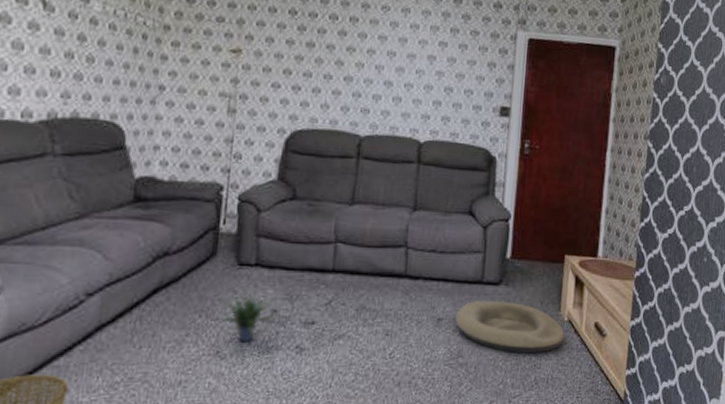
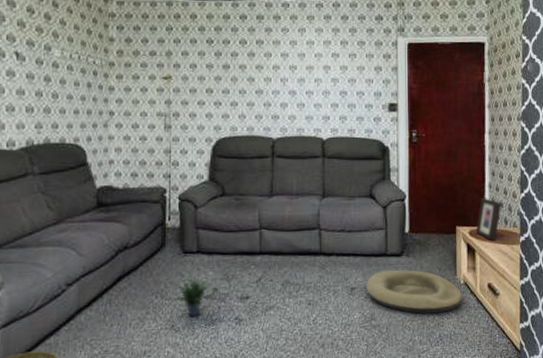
picture frame: none [586,223,618,275] -> present [475,197,502,241]

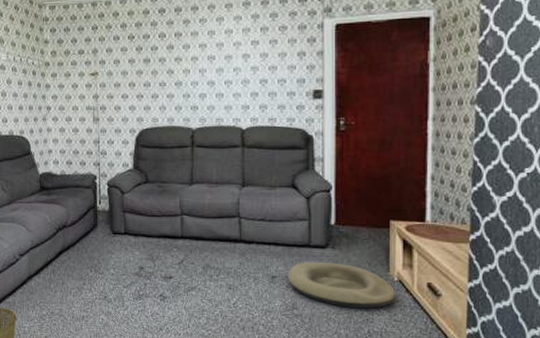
potted plant: present [168,269,222,317] -> none [100,247,147,291]
picture frame: present [475,197,502,241] -> none [413,190,447,238]

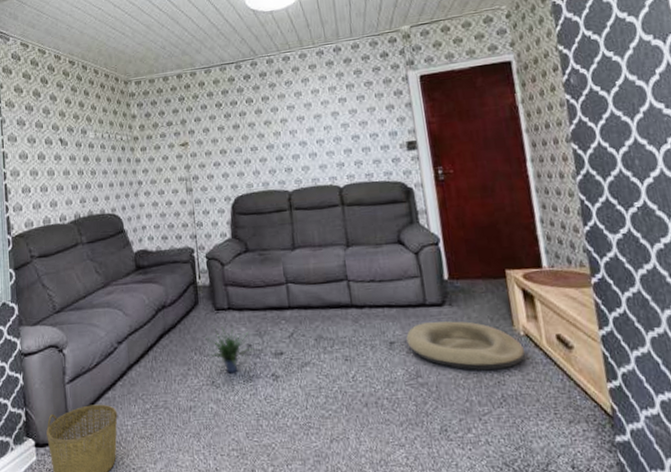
potted plant: none [100,247,147,291] -> present [204,326,256,373]

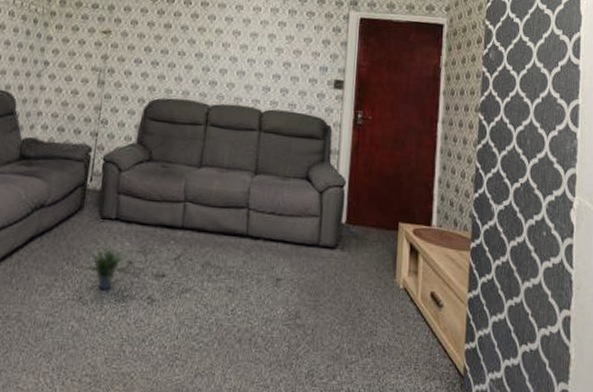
dog bed: present [406,321,525,370] -> none [293,263,400,319]

